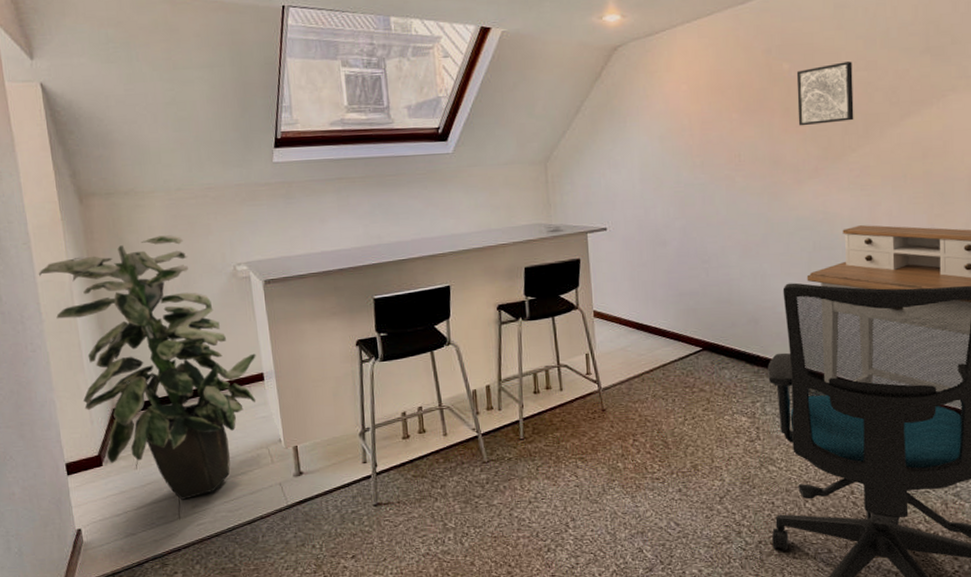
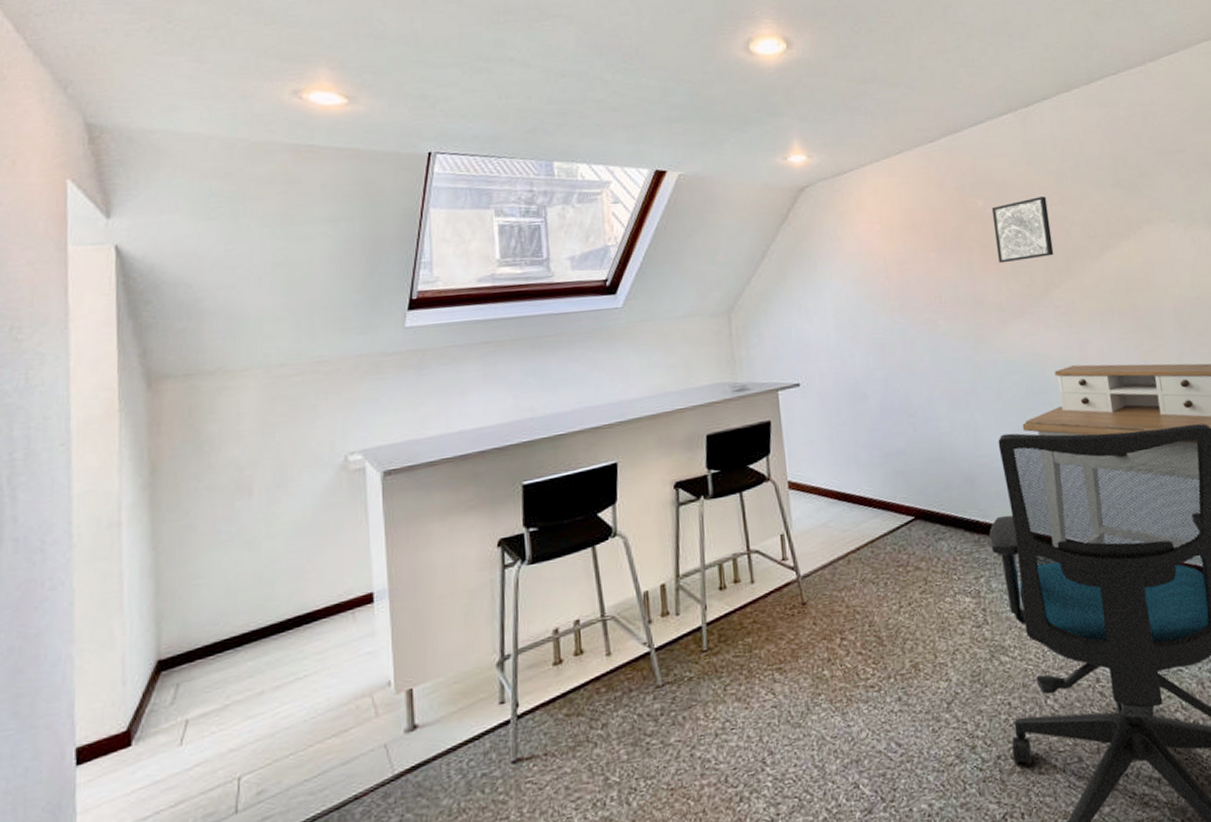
indoor plant: present [38,235,256,500] -> none [75,422,365,784]

